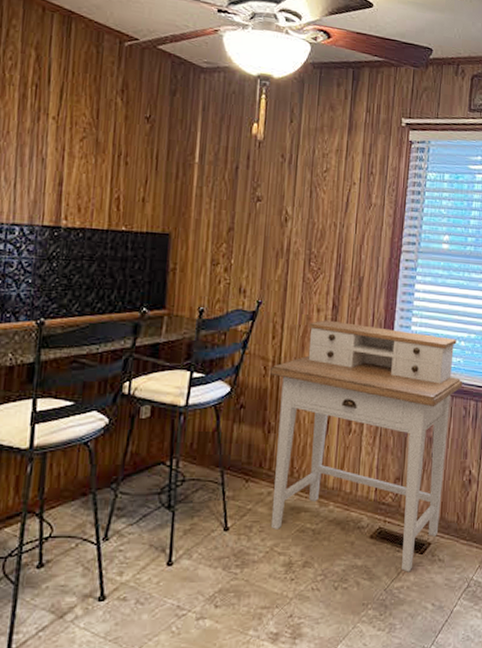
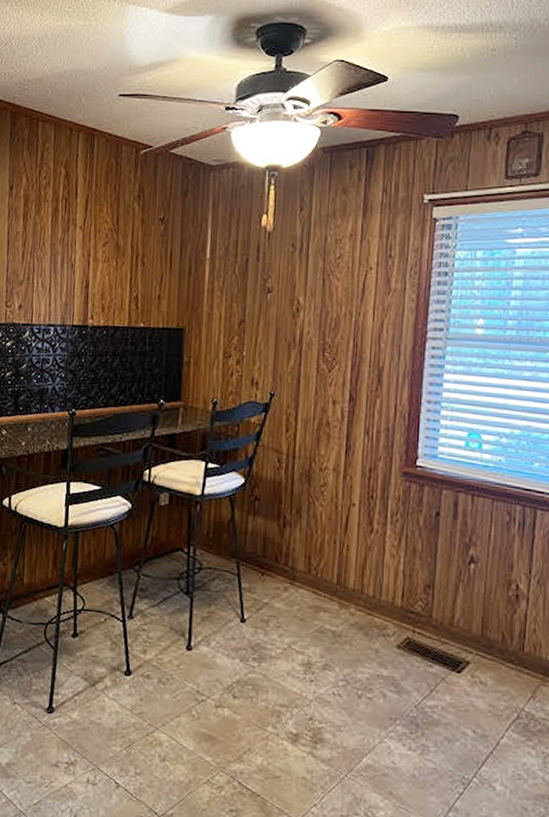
desk: present [269,320,463,572] -> none [283,412,506,691]

